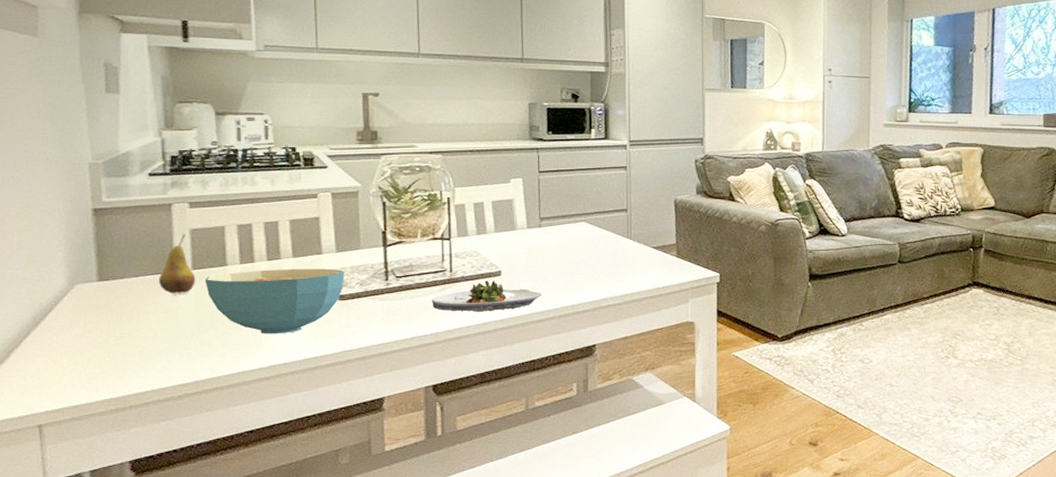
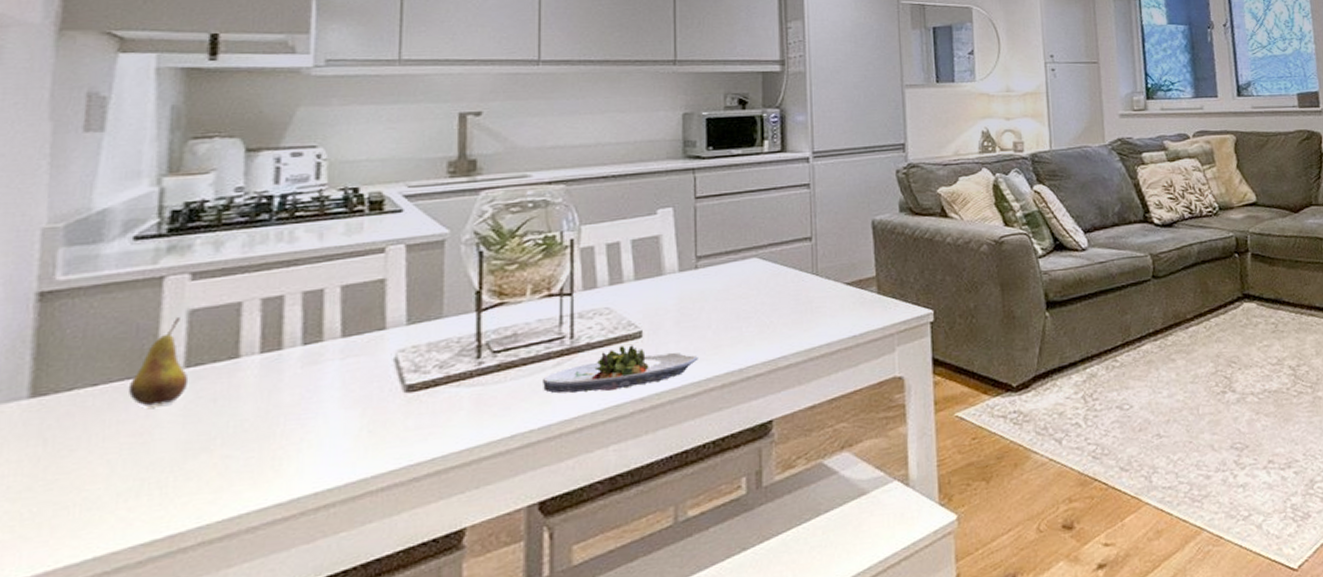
cereal bowl: present [204,268,344,334] -> none [202,348,417,453]

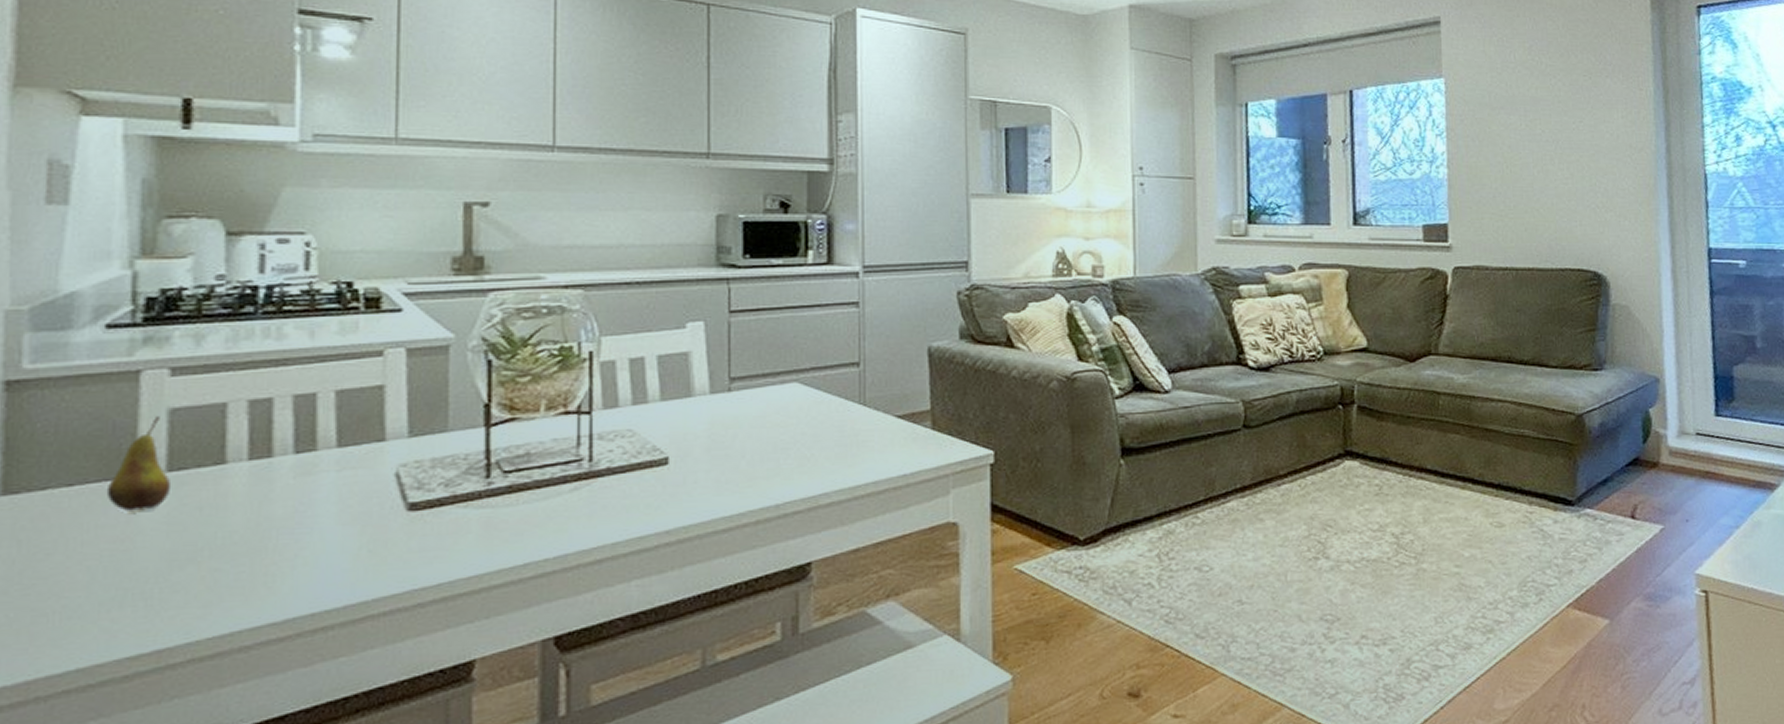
salad plate: present [543,345,698,394] -> none [559,472,730,522]

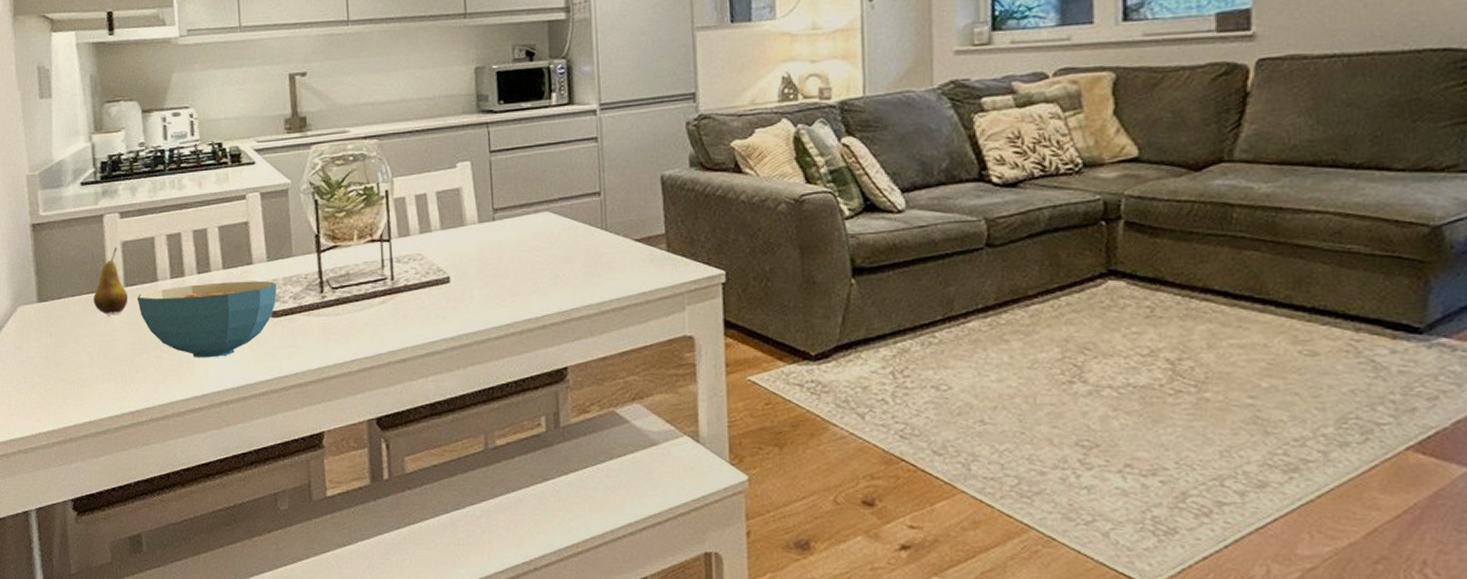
cereal bowl: none [186,462,420,569] -> present [136,280,277,358]

